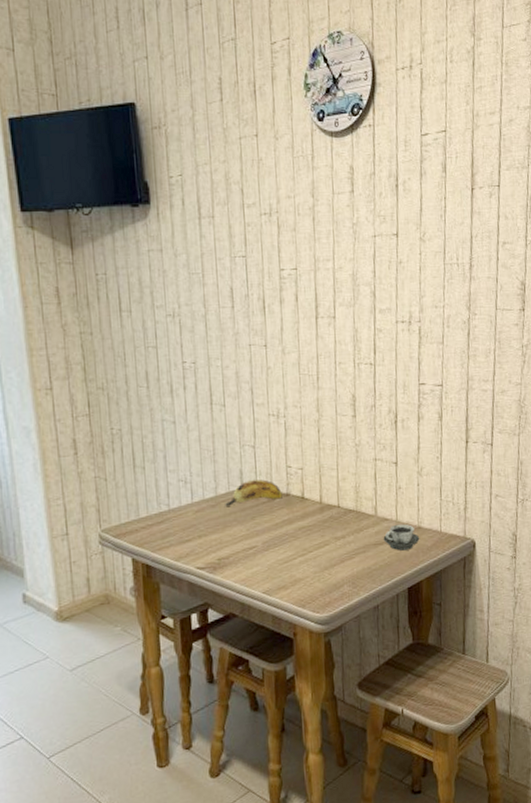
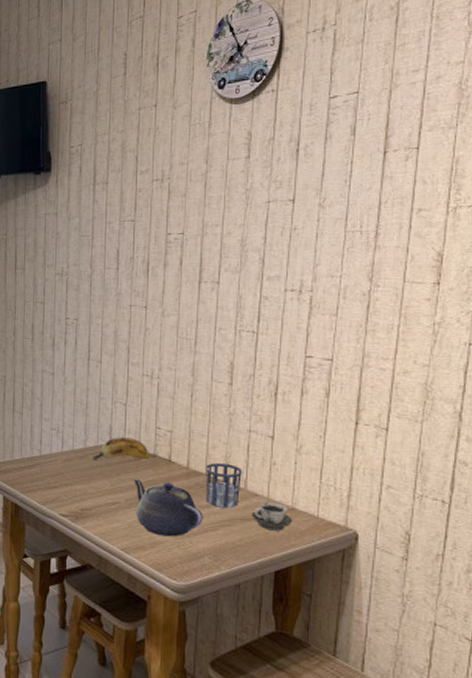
teapot: none [267,519,340,573] -> present [132,478,203,537]
cup: none [337,493,372,537] -> present [205,462,242,508]

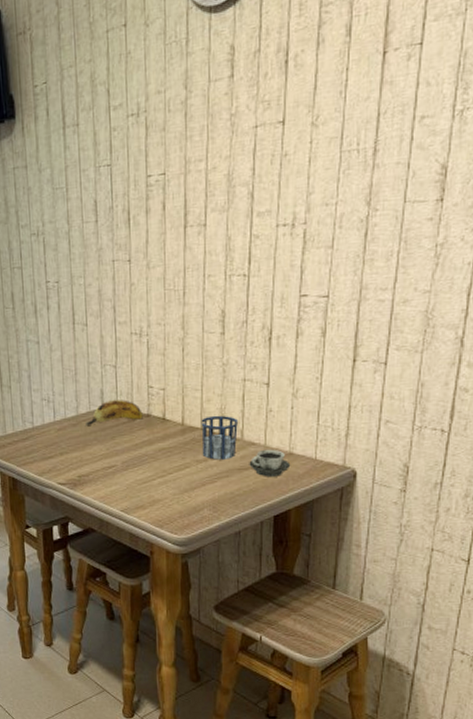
teapot: present [132,478,203,537] -> none [127,439,201,494]

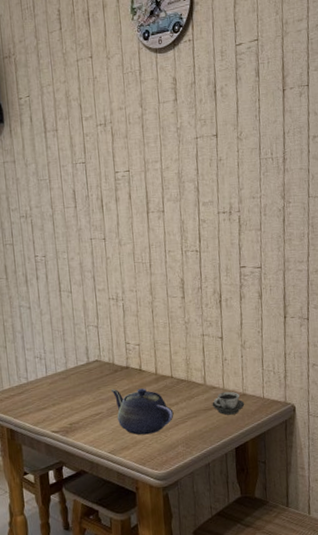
banana: present [86,400,143,427] -> none [74,355,123,380]
teapot: none [127,439,201,494] -> present [110,388,174,435]
cup: present [201,415,238,460] -> none [171,365,201,403]

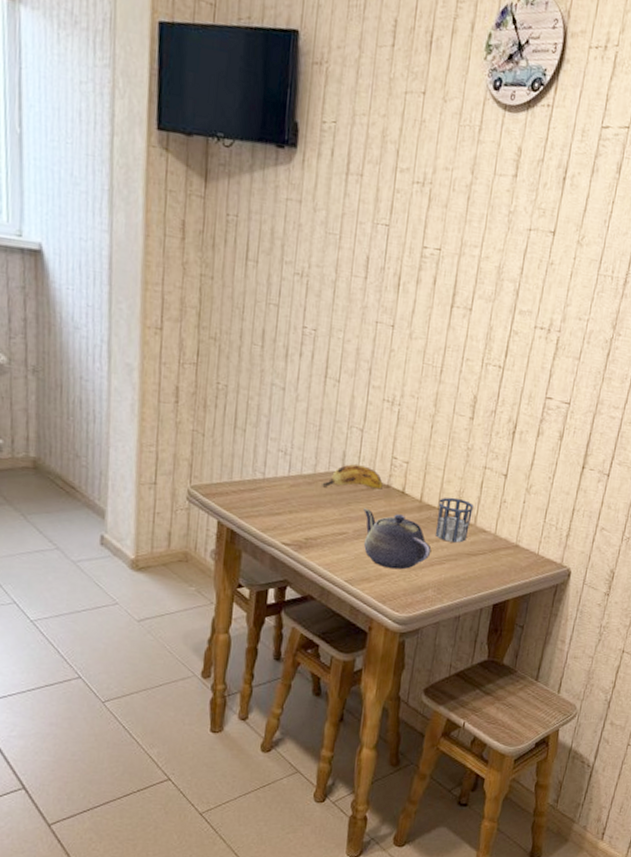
banana: none [74,355,123,380] -> present [322,464,383,489]
cup: none [171,365,201,403] -> present [435,497,473,543]
cup: present [212,391,245,415] -> none [477,538,516,567]

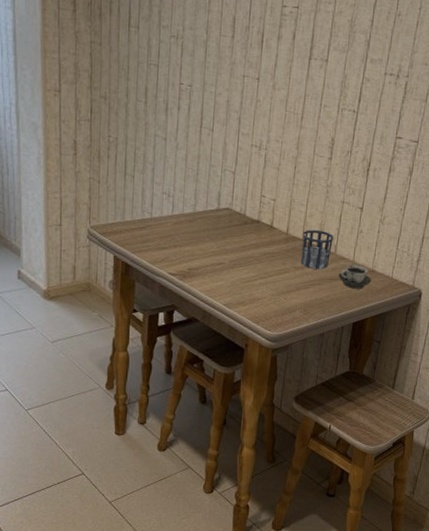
banana: present [322,464,383,489] -> none [201,203,254,224]
teapot: present [362,508,432,570] -> none [237,241,298,294]
cup: none [477,538,516,567] -> present [338,264,372,289]

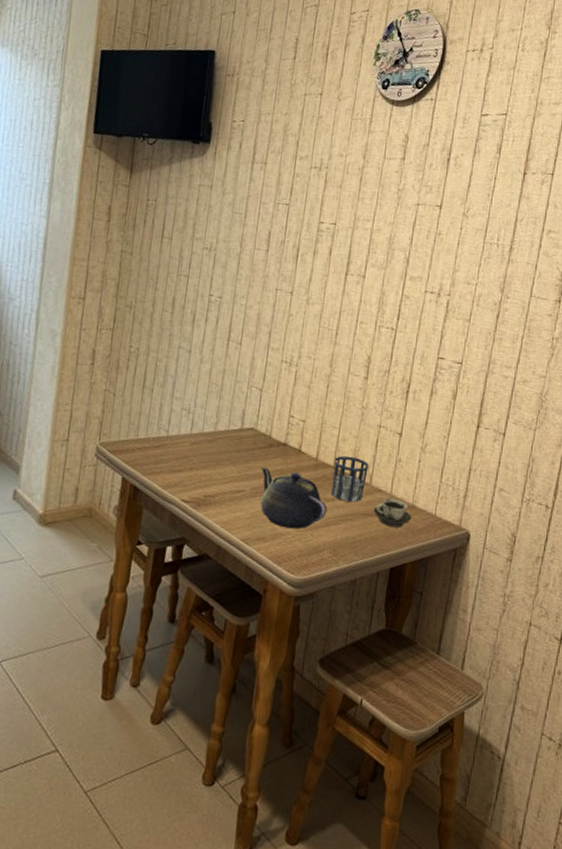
teapot: none [237,241,298,294] -> present [260,466,327,530]

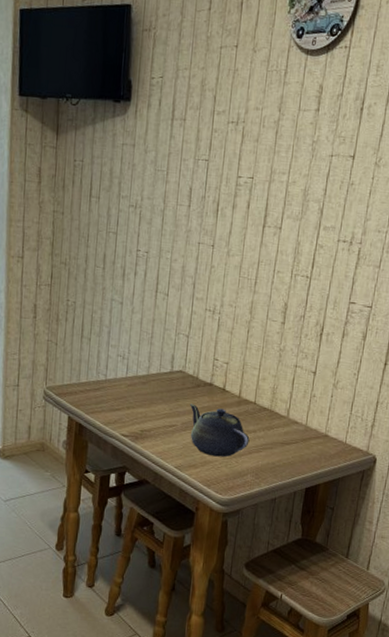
cup: present [330,455,369,503] -> none [252,393,286,434]
cup: present [373,498,412,528] -> none [291,428,325,454]

